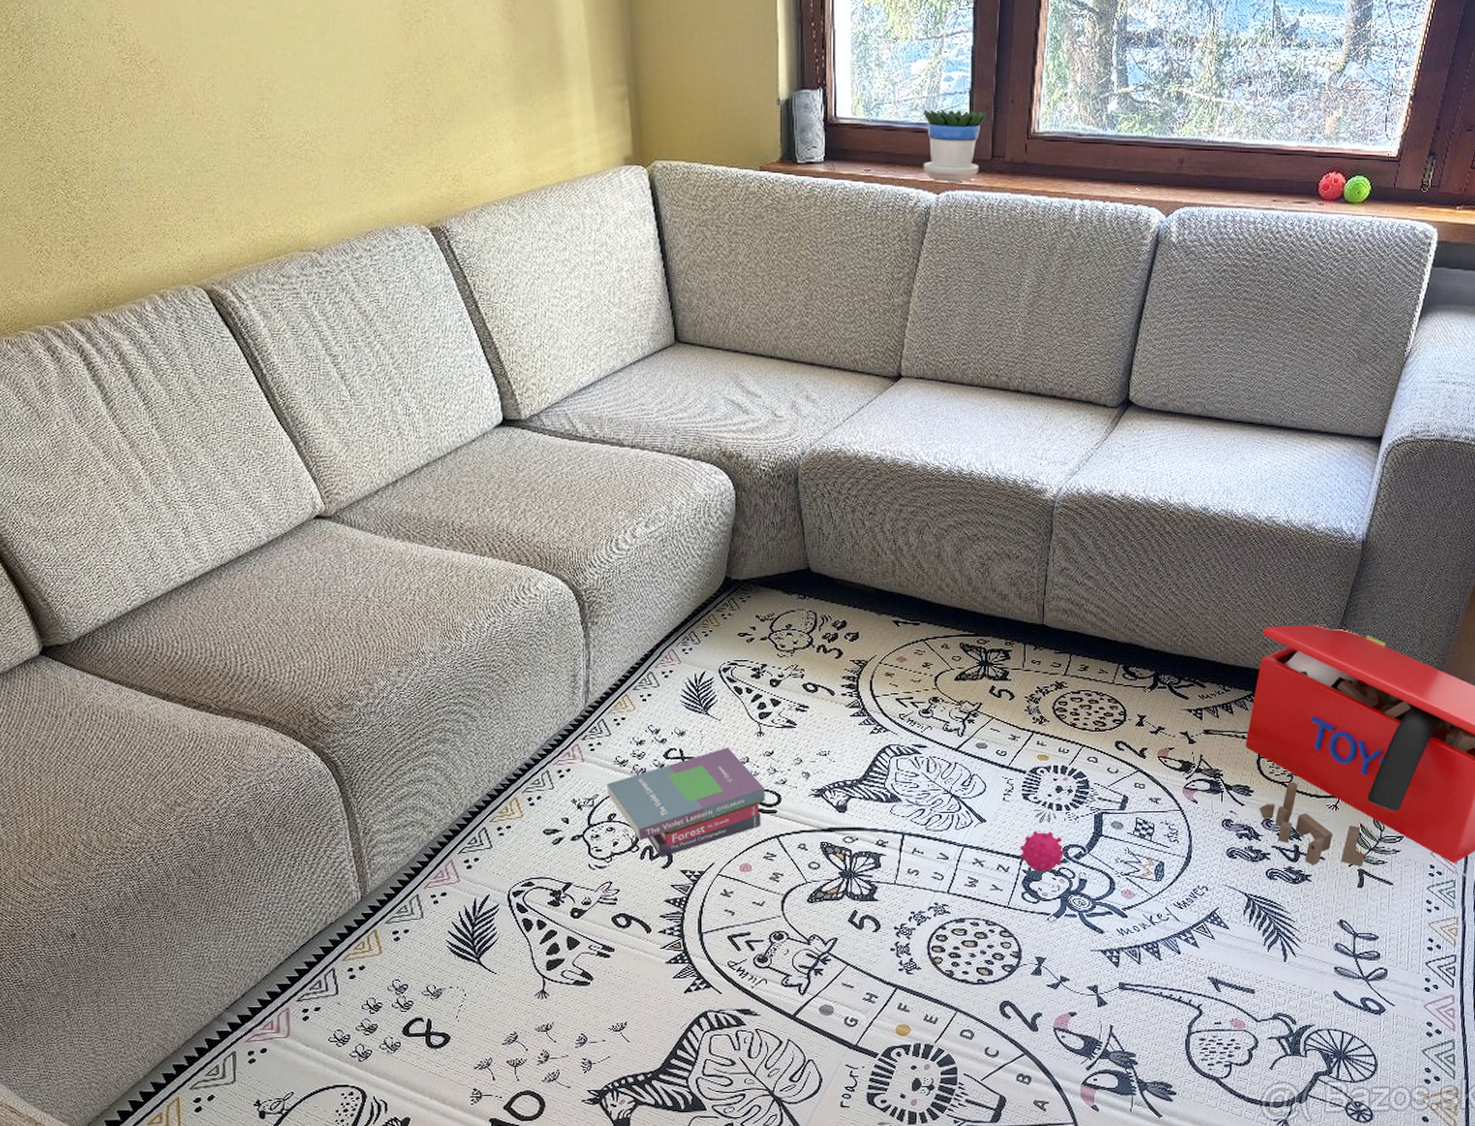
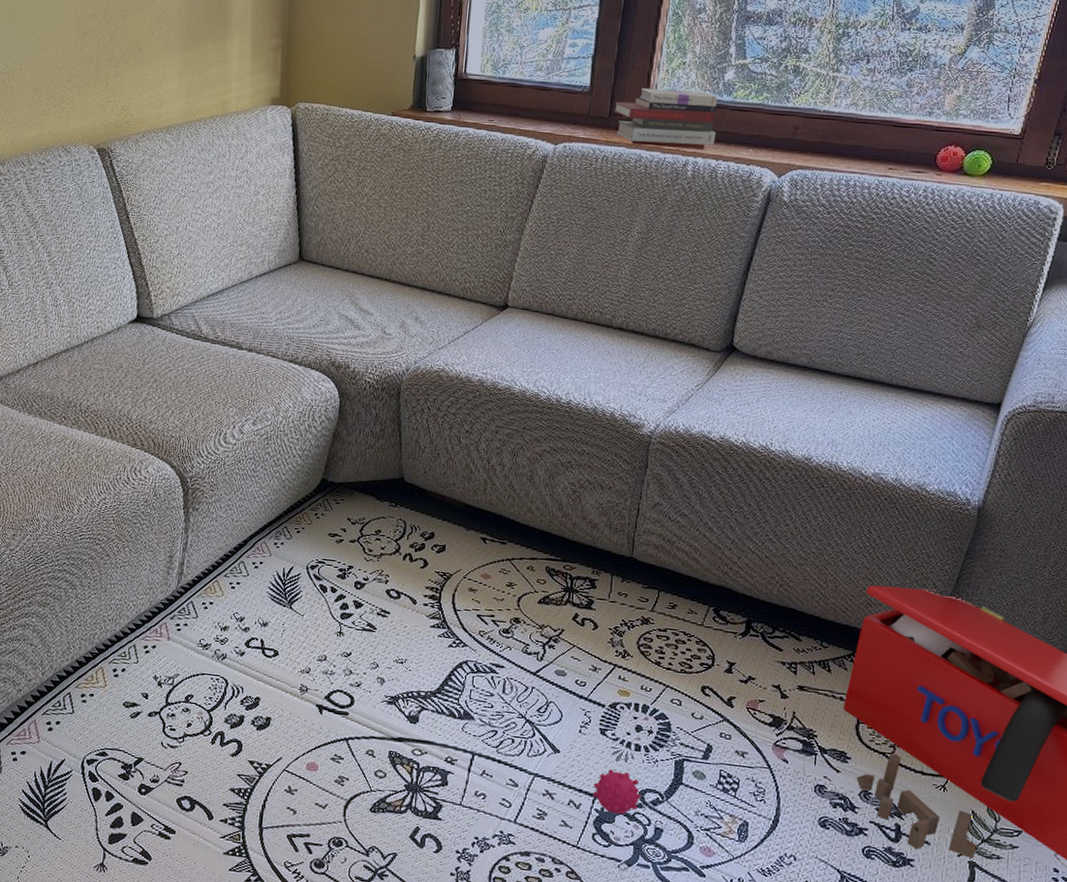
books: present [607,748,765,857] -> none [187,643,339,745]
flowerpot: present [923,109,987,181] -> none [543,70,607,135]
books: none [995,124,1102,191] -> present [613,87,718,150]

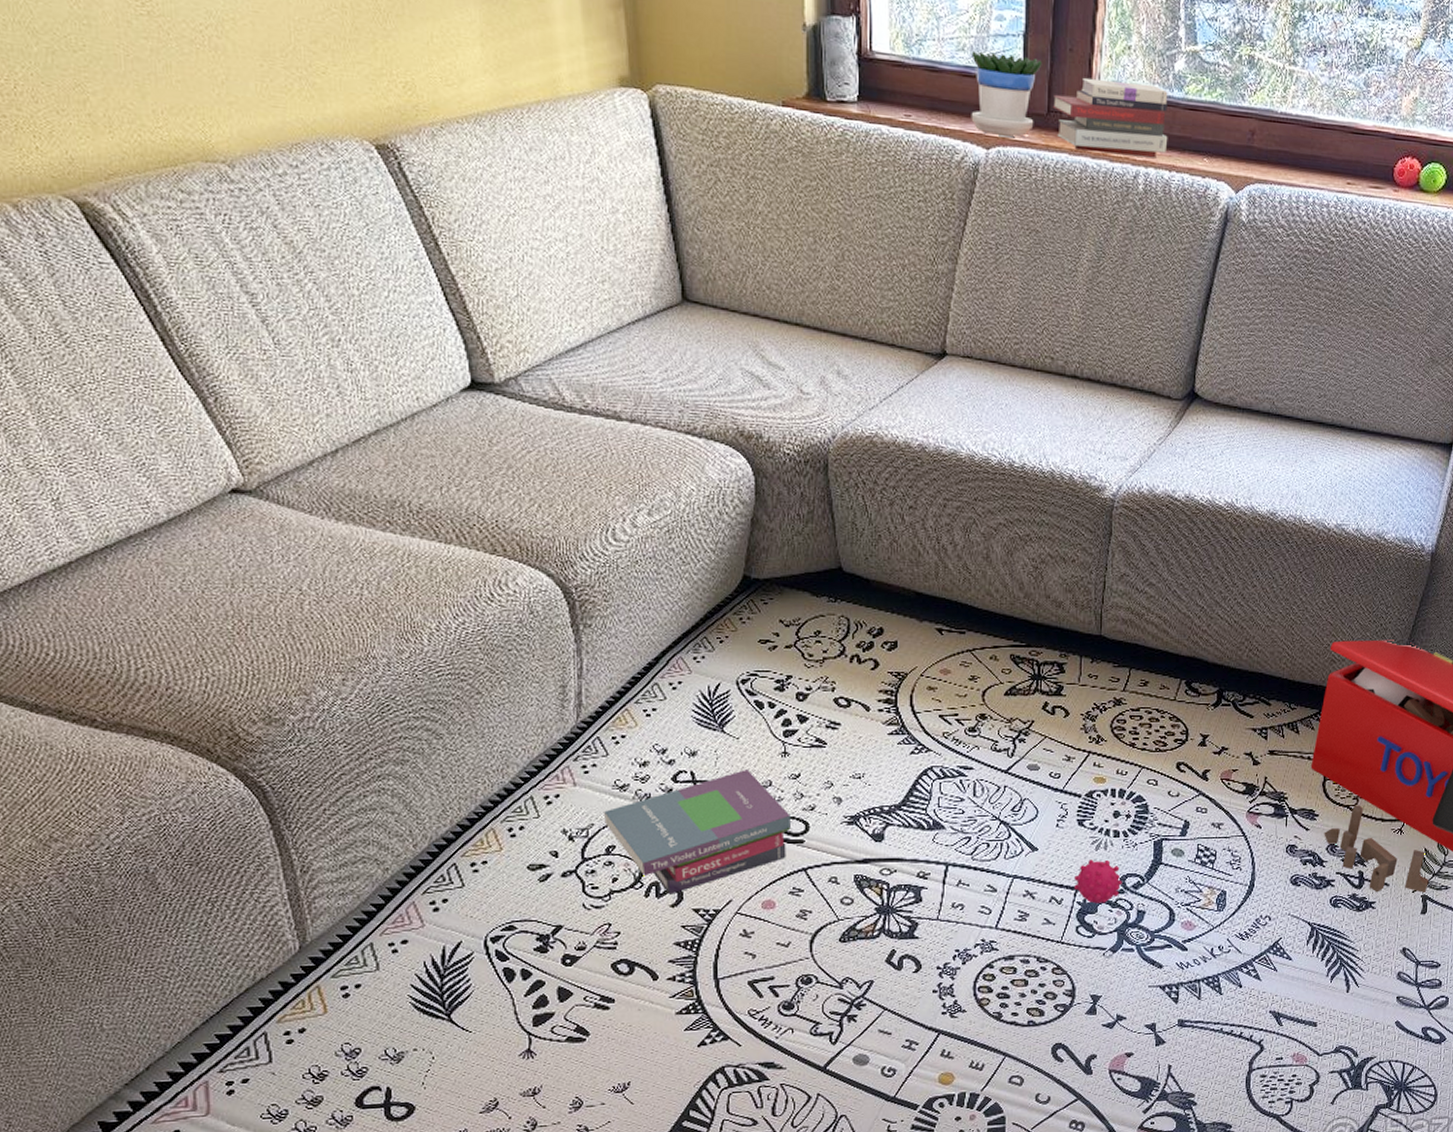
books: none [187,643,339,745] -> present [604,770,791,895]
flowerpot: none [543,70,607,135] -> present [971,50,1042,137]

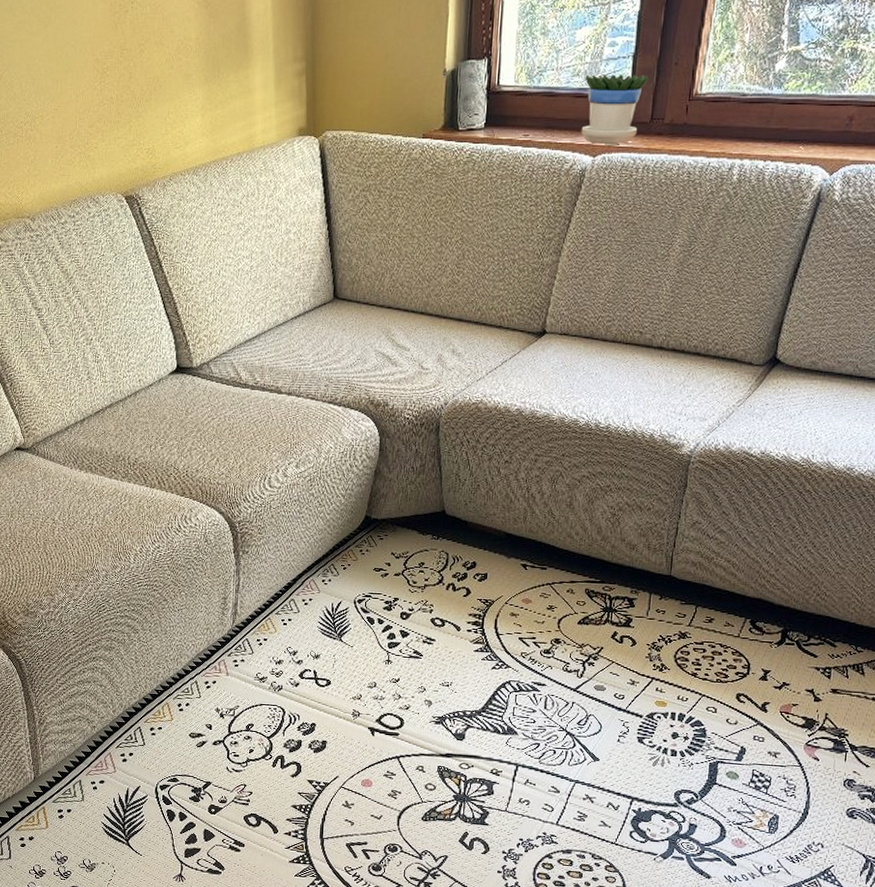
books: present [604,770,791,895] -> none [247,672,389,767]
books: present [1052,77,1168,158] -> none [655,85,767,151]
toy ball: present [1074,859,1122,904] -> none [631,773,677,814]

